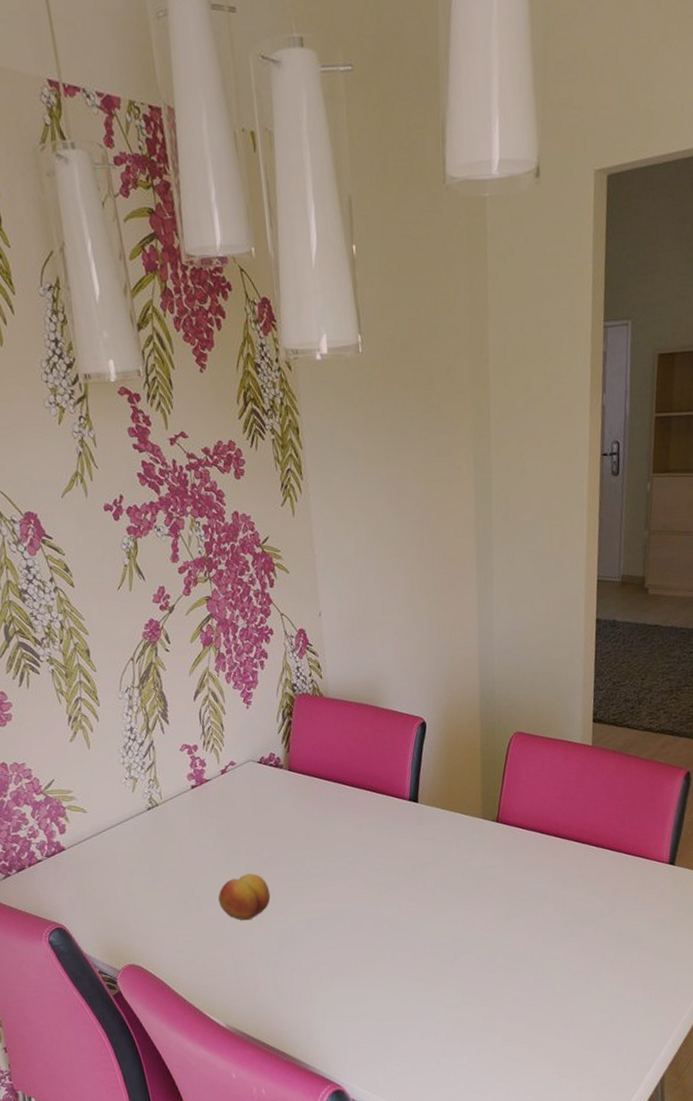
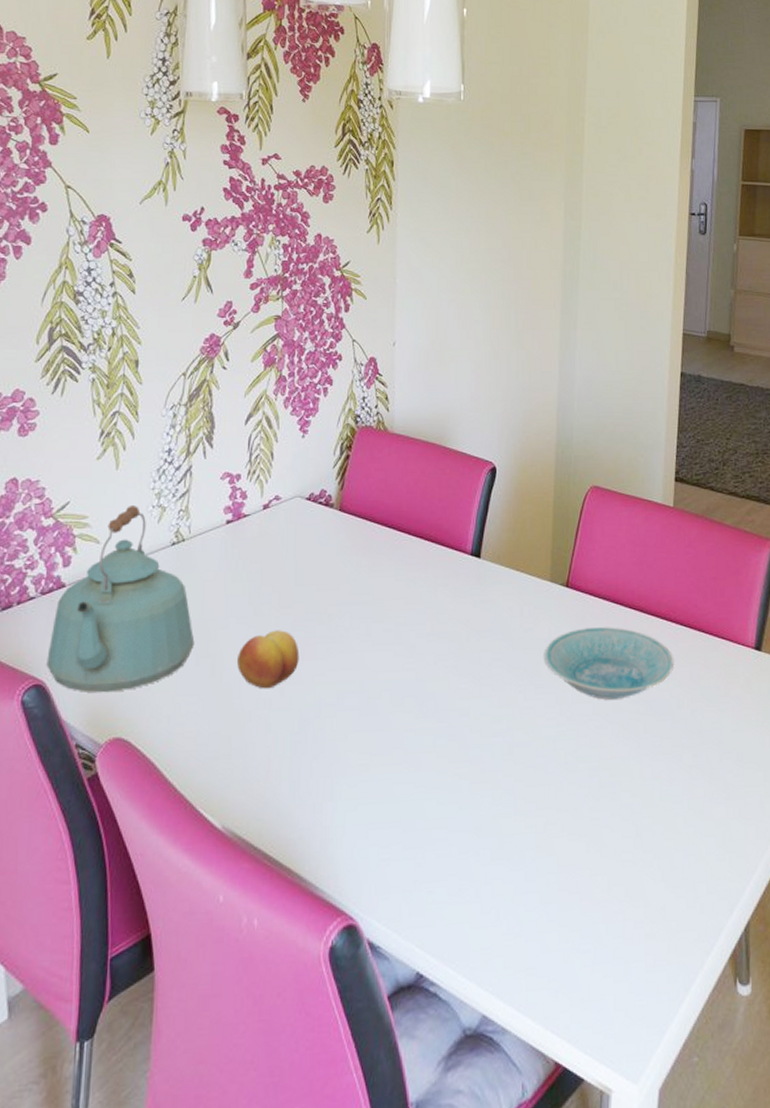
kettle: none [61,778,181,932] -> present [46,504,195,693]
bowl: none [480,853,596,913] -> present [543,627,674,700]

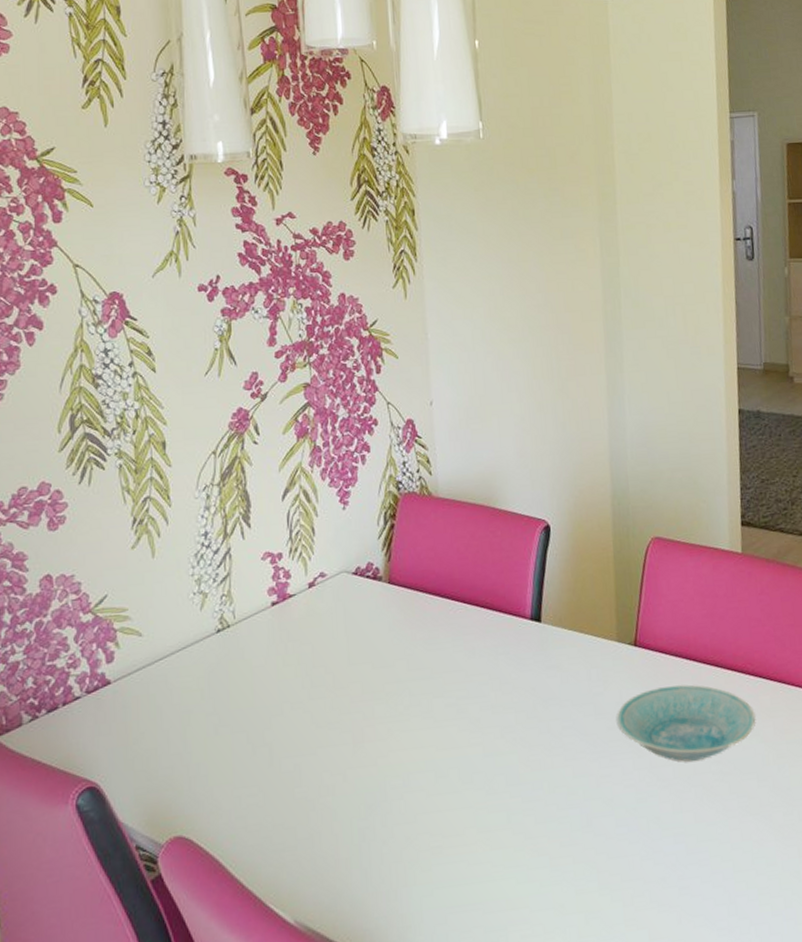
kettle: present [46,504,195,693] -> none [98,593,249,792]
fruit: present [237,630,300,689] -> none [295,712,360,776]

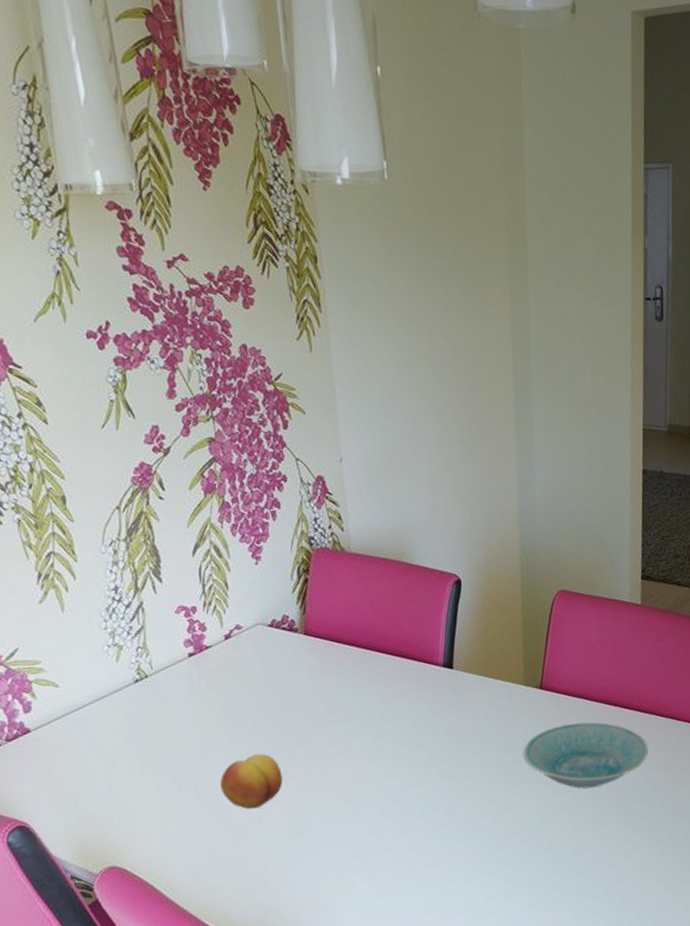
fruit: none [295,712,360,776] -> present [220,753,283,809]

